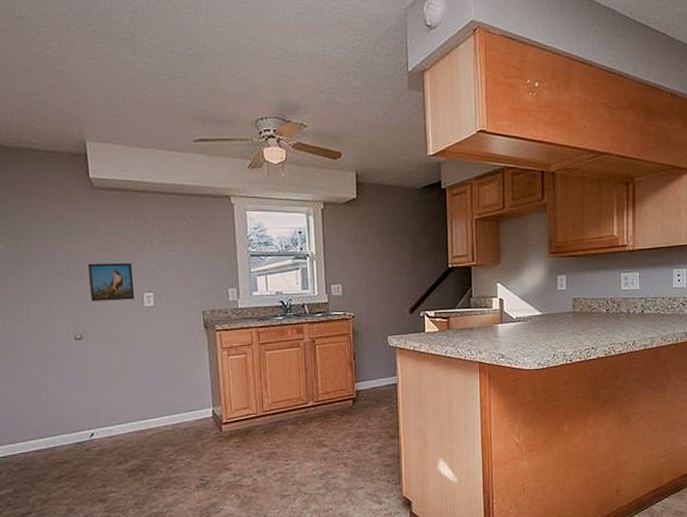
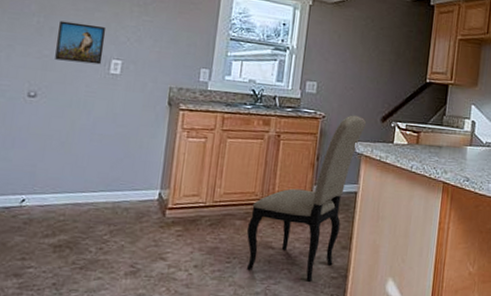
dining chair: none [299,310,396,472] -> present [246,115,367,282]

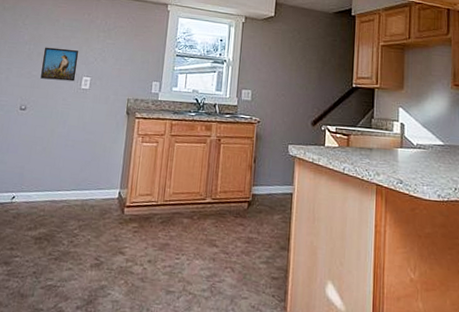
dining chair: present [246,115,367,282] -> none [193,119,298,281]

